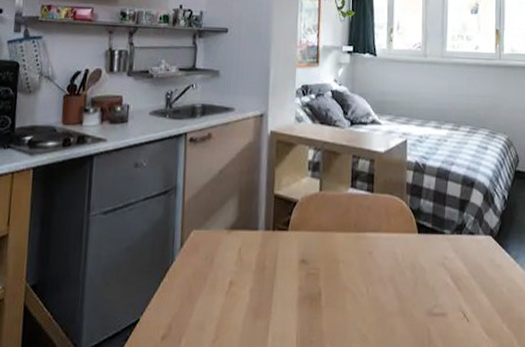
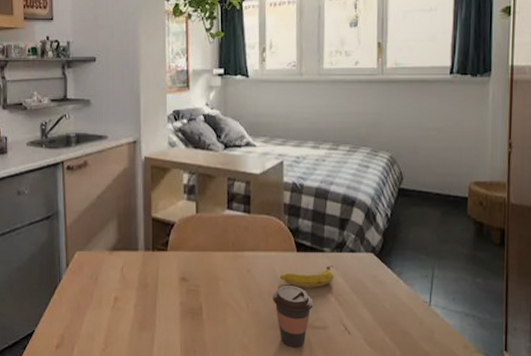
coffee cup: none [393,269,433,337] -> present [273,286,313,348]
banana: none [401,247,454,271] -> present [280,264,334,287]

